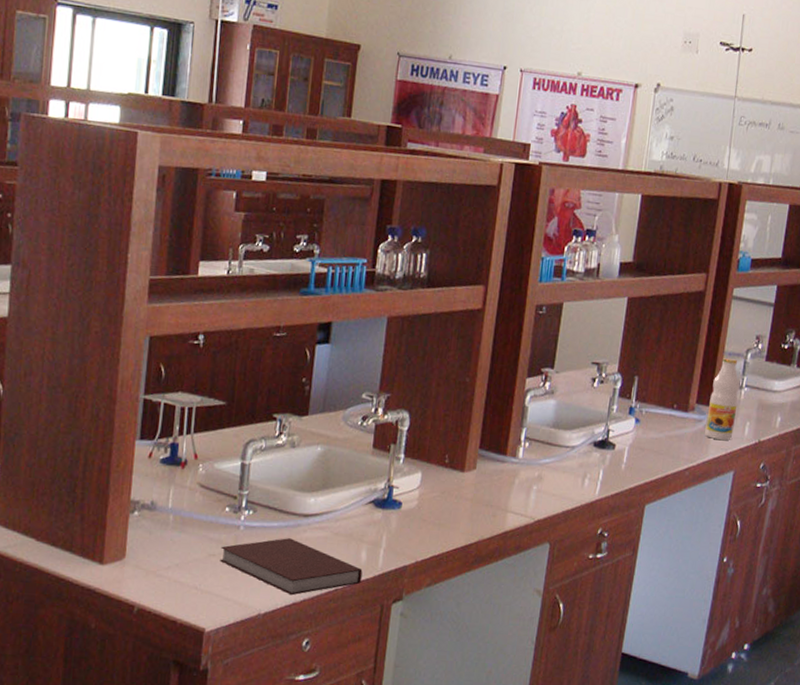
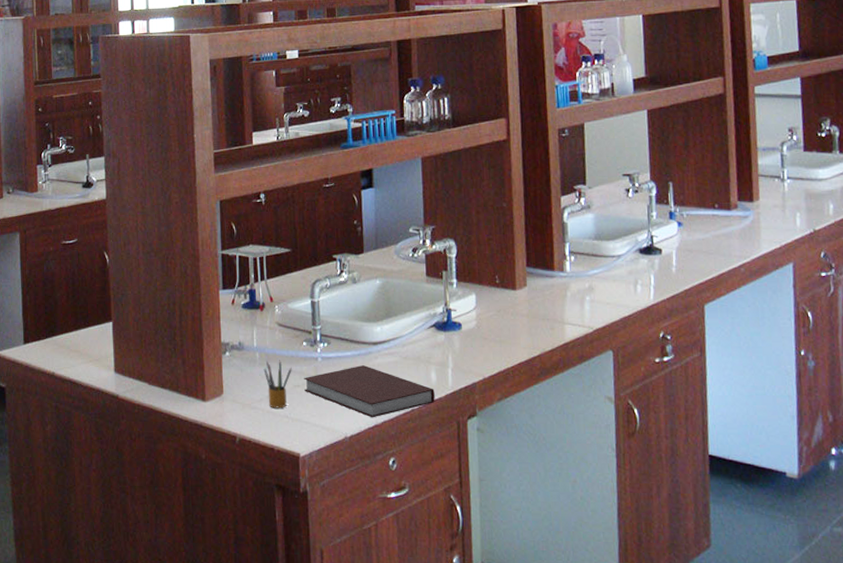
pencil box: none [176,525,209,578] -> present [263,360,292,408]
beverage bottle: present [705,357,740,440] -> none [751,153,784,233]

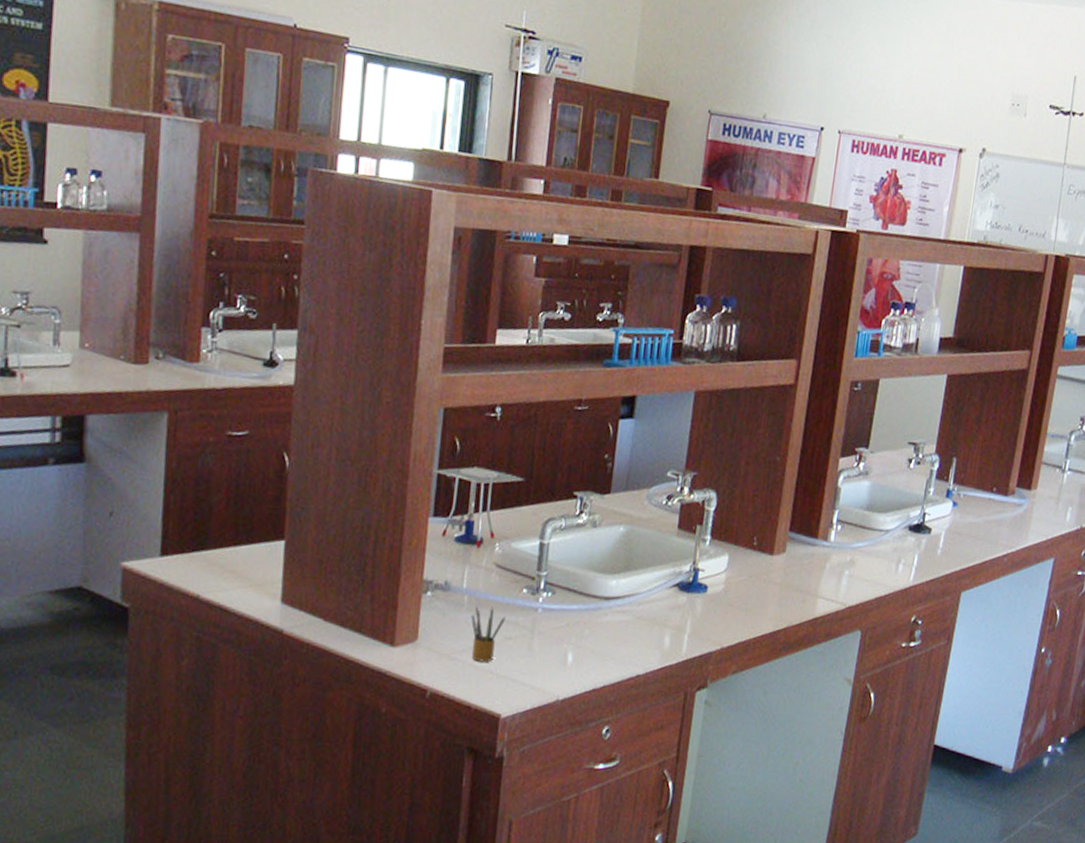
notebook: present [304,365,435,418] -> none [517,621,666,681]

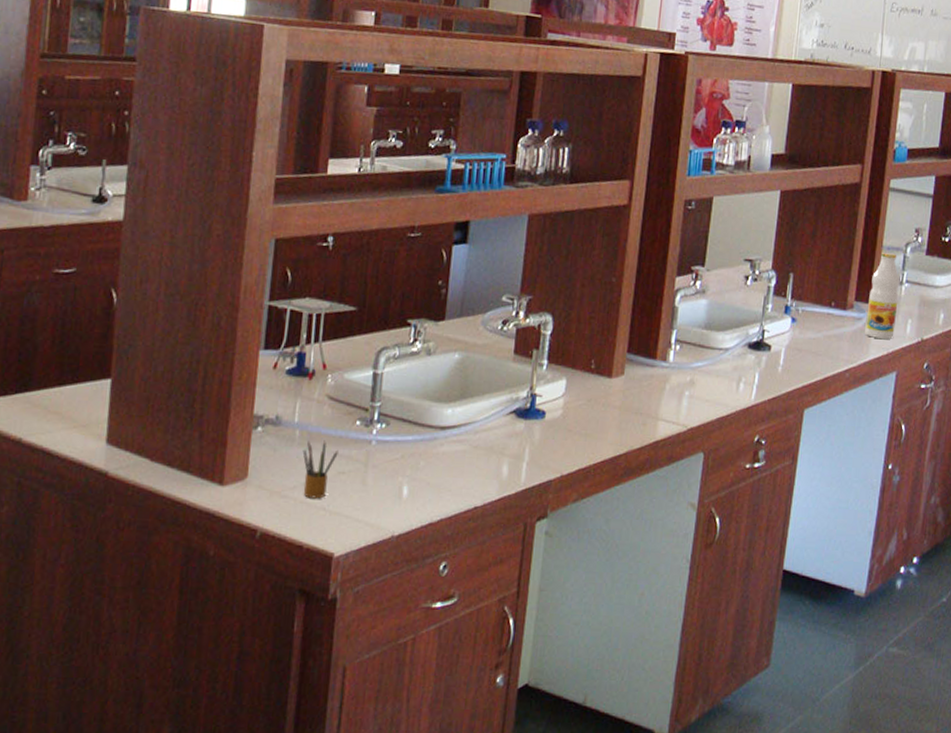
beverage bottle: none [1025,439,1063,526] -> present [865,252,900,339]

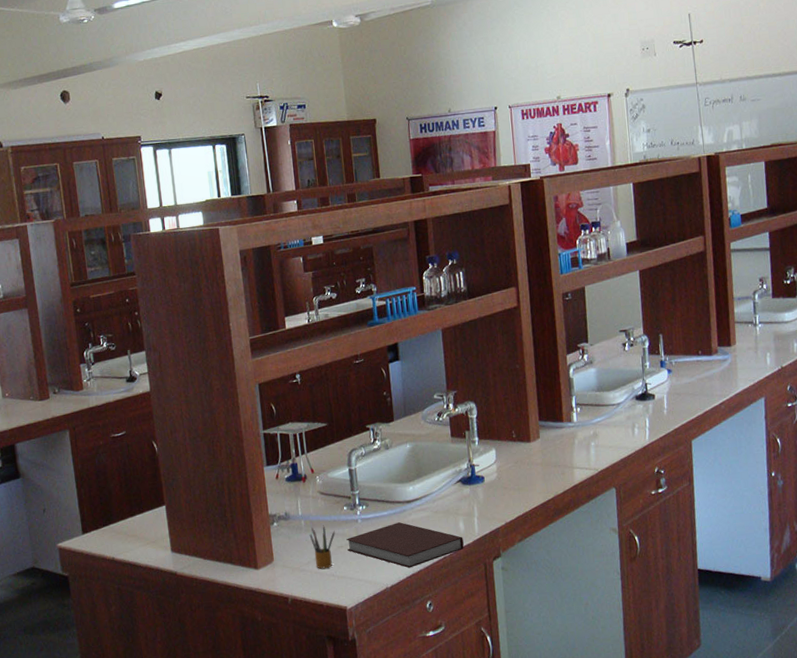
notebook: none [350,452,504,515] -> present [346,522,464,568]
beverage bottle: present [865,252,900,339] -> none [729,302,757,373]

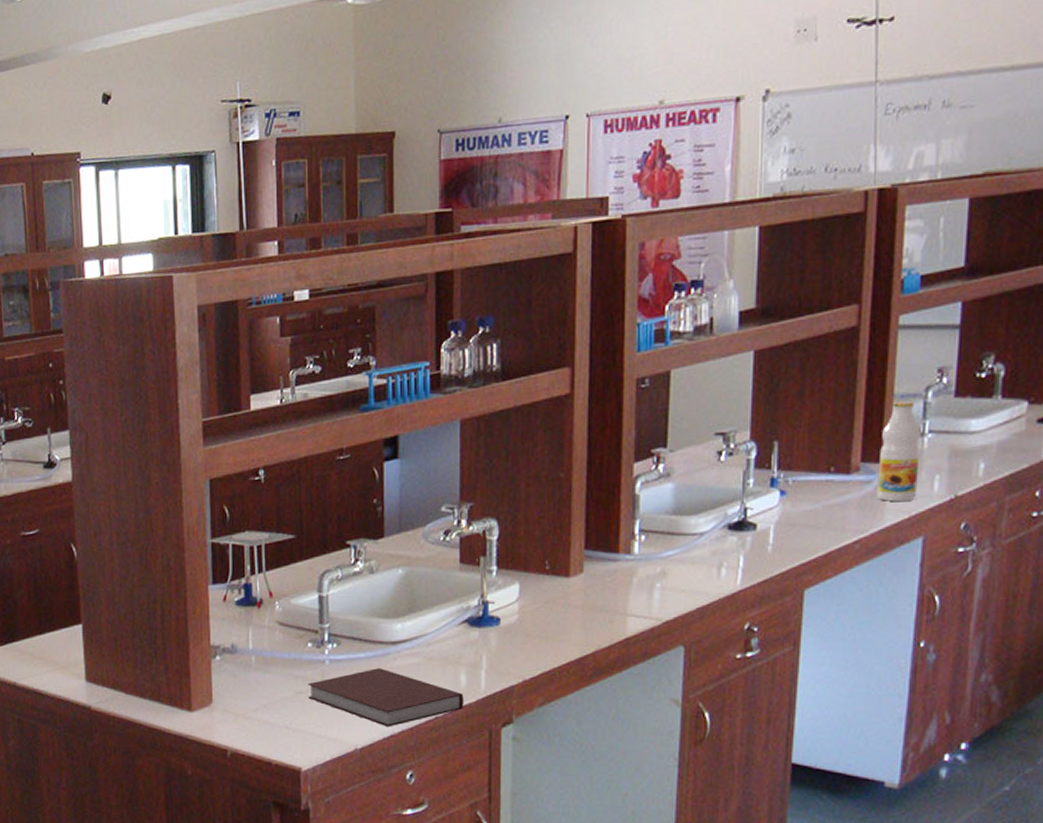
pencil box: present [309,525,335,569] -> none [260,664,294,718]
beverage bottle: none [729,302,757,373] -> present [877,400,921,501]

